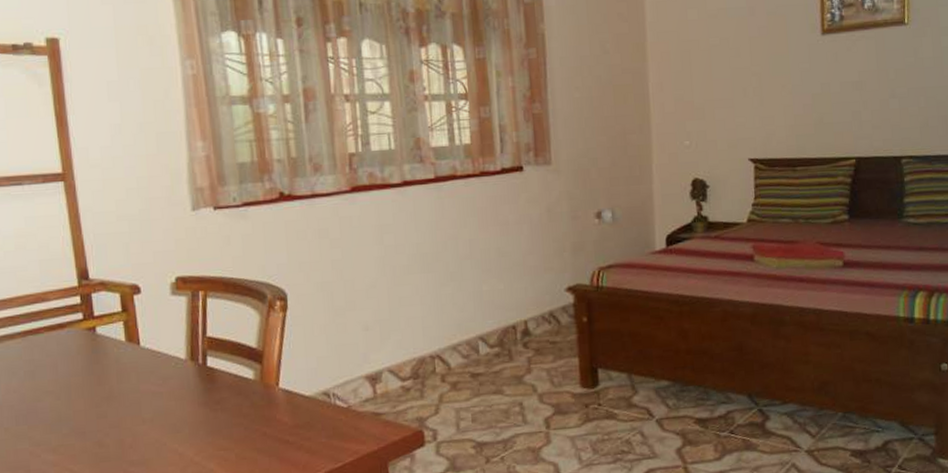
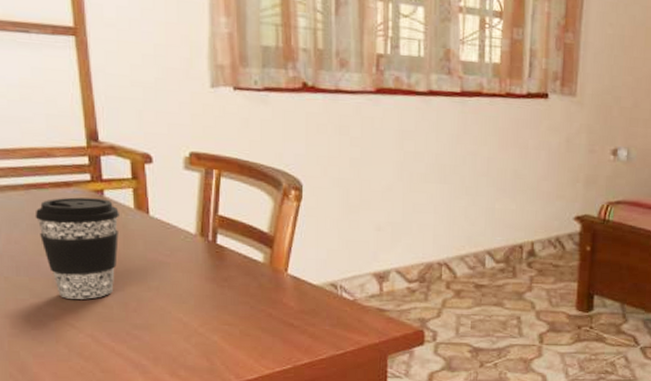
coffee cup: none [31,335,112,443] -> present [35,197,119,299]

